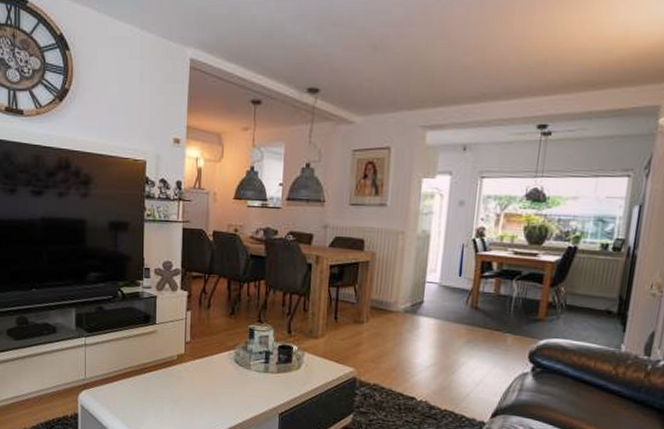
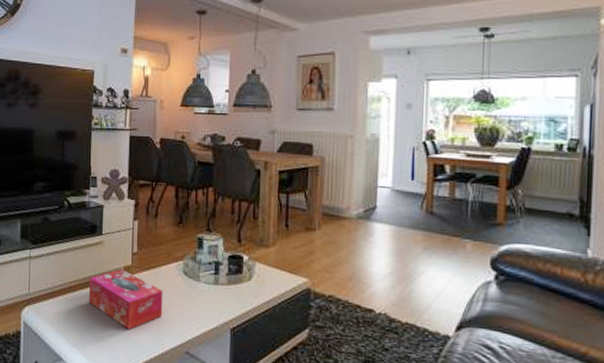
tissue box: none [143,357,215,413] -> present [88,269,163,329]

